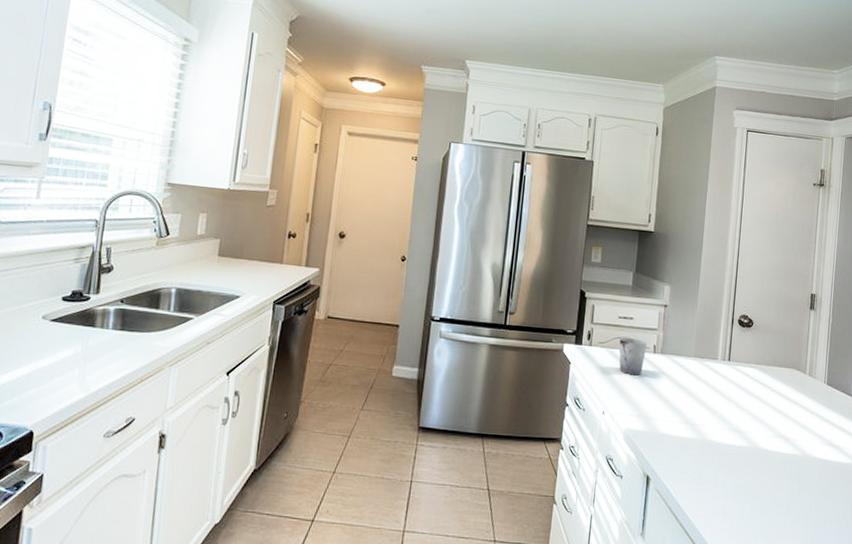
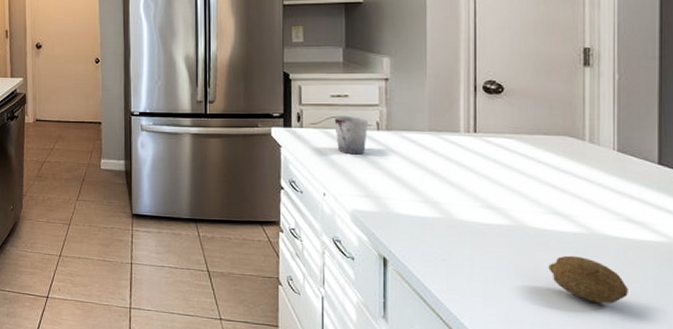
fruit: none [772,474,825,517] -> present [548,255,628,303]

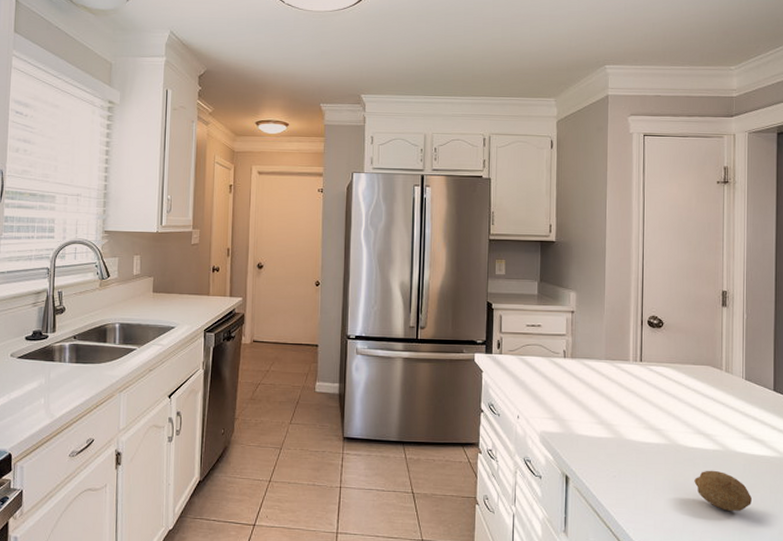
cup: present [334,117,369,155] -> none [528,345,557,380]

